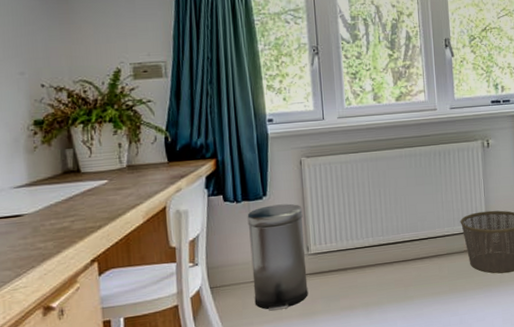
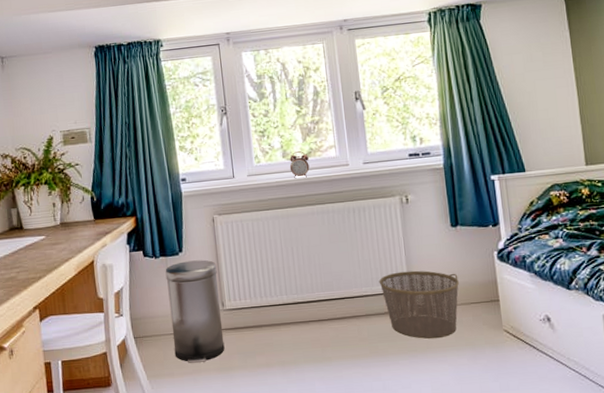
alarm clock: none [380,95,400,121] -> present [289,151,310,178]

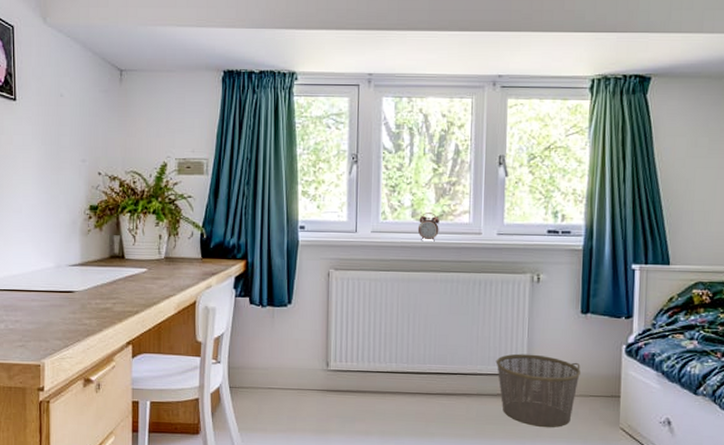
pedal bin: present [165,260,225,363] -> none [270,314,326,421]

